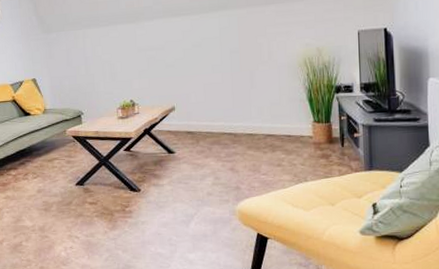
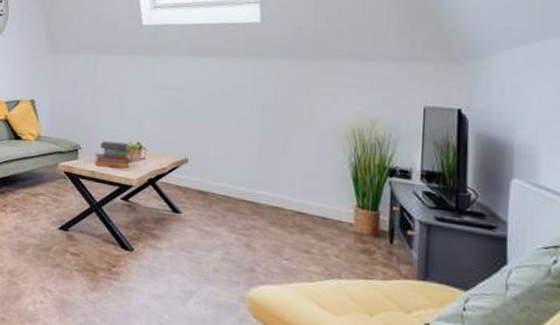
books: none [96,103,127,126] -> present [94,141,131,169]

